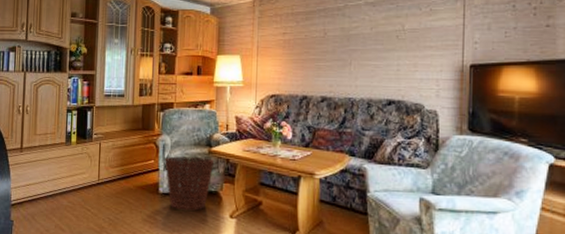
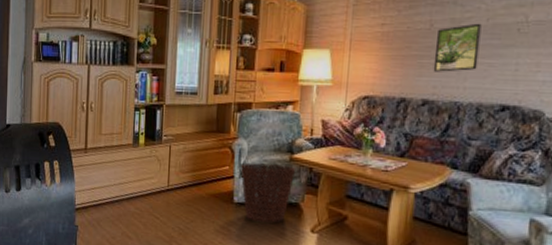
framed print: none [329,31,367,73] -> present [433,23,482,72]

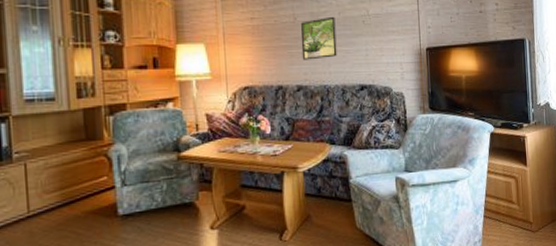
basket: present [240,163,296,223] -> none [122,165,186,232]

